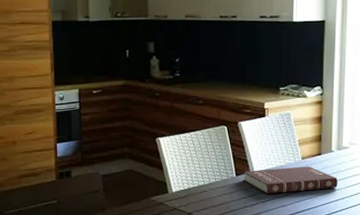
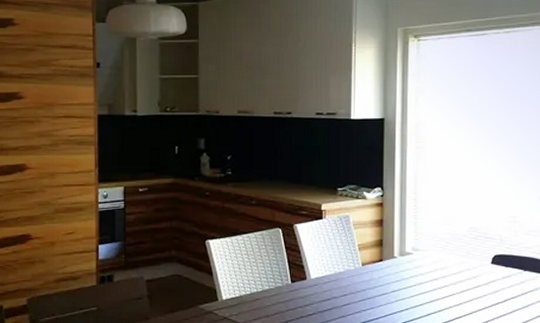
book: present [243,166,338,195] -> none [299,273,401,304]

